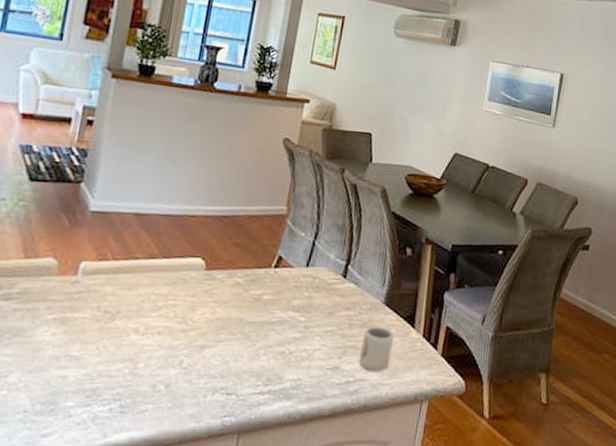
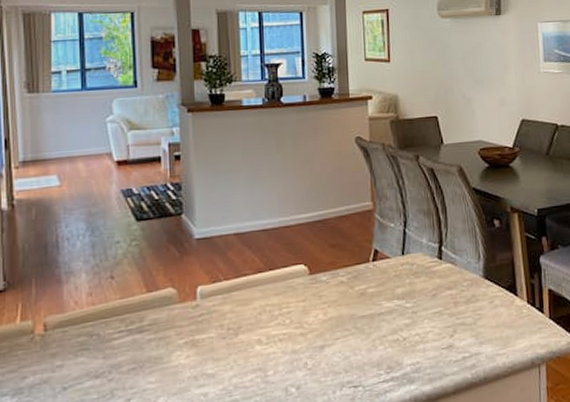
cup: present [358,326,395,372] -> none [470,299,501,344]

